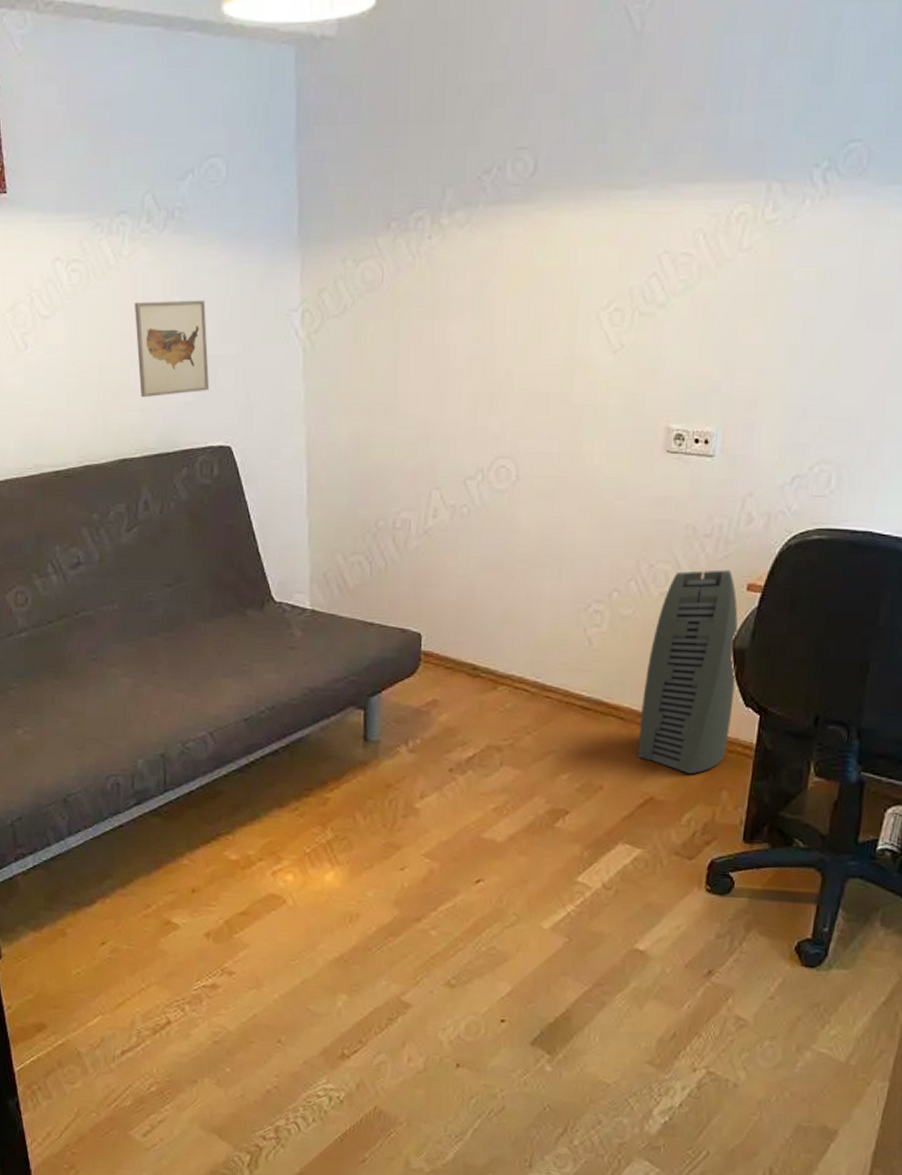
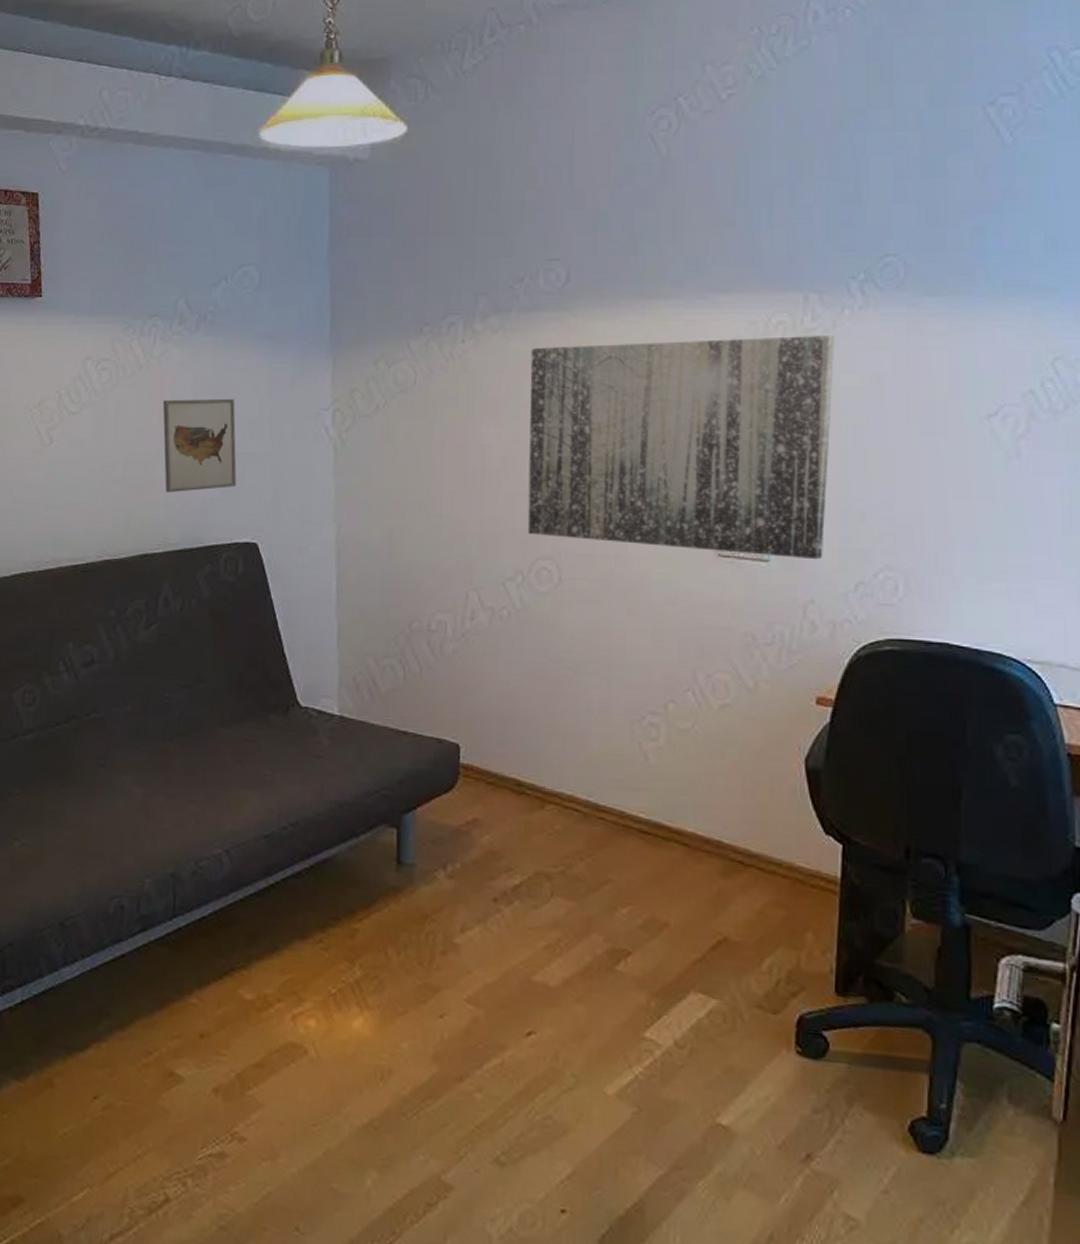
wall art: none [488,226,793,455] -> present [527,334,834,560]
air purifier: present [638,569,739,775] -> none [707,681,812,912]

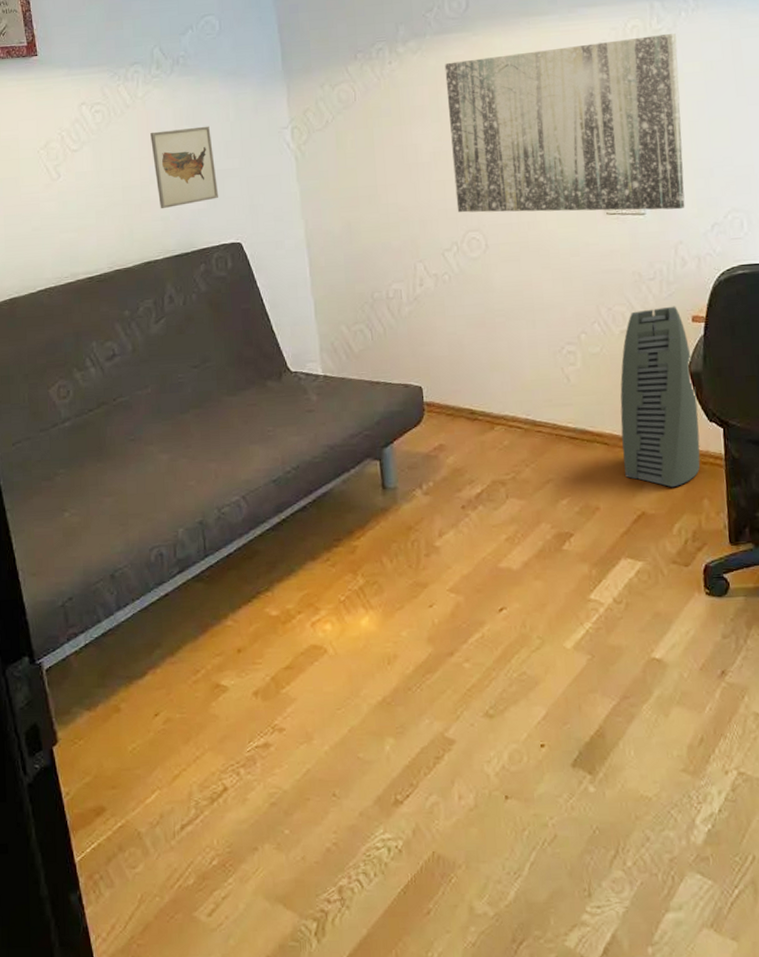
air purifier: none [707,681,812,912] -> present [620,306,701,488]

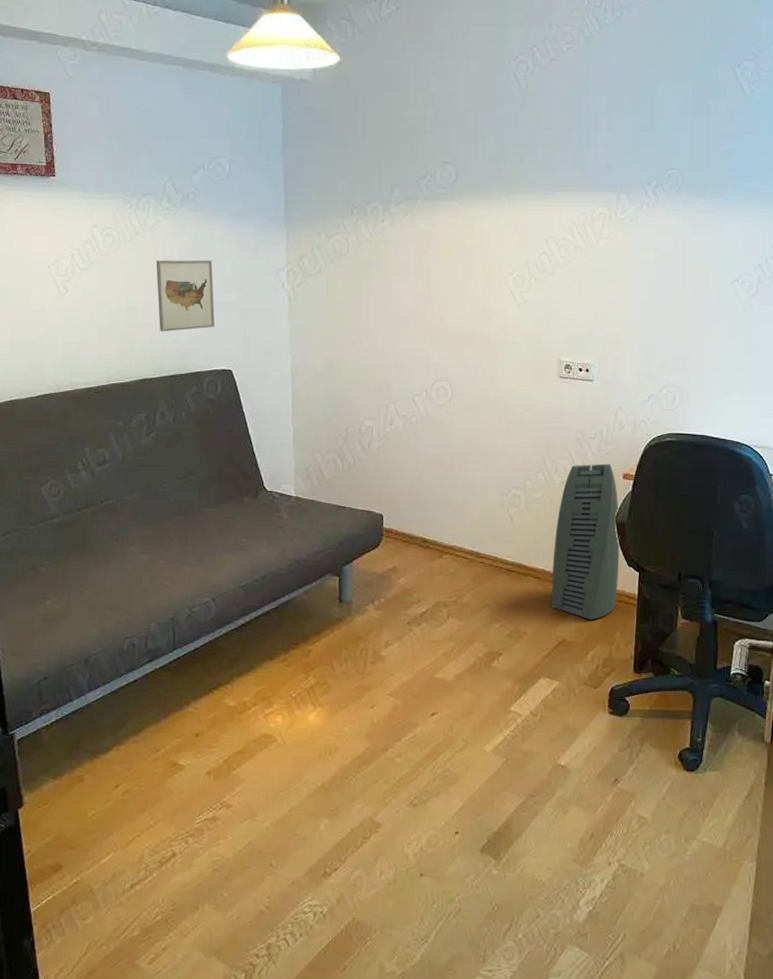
wall art: present [444,33,685,213] -> none [429,223,636,380]

